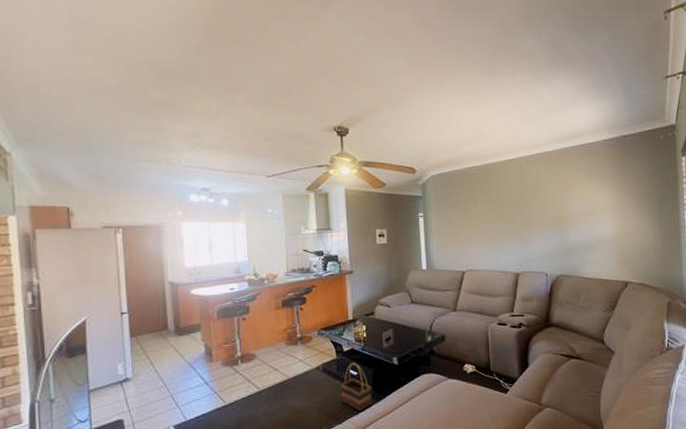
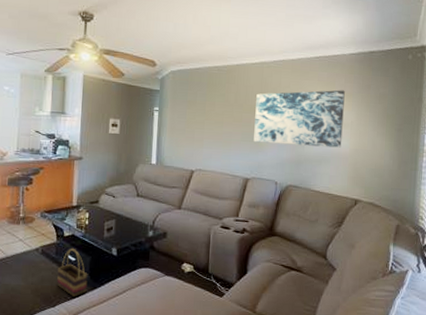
wall art: none [517,176,606,237] -> present [254,90,345,148]

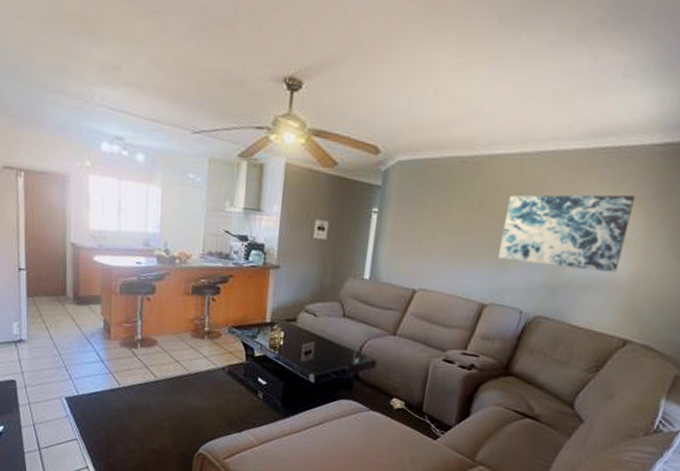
basket: present [57,249,88,297] -> none [244,371,280,424]

